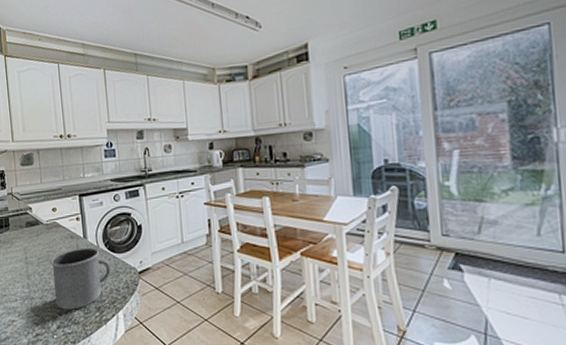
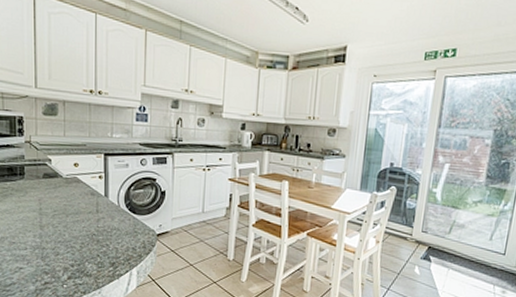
mug: present [50,247,112,310] -> none [66,205,131,263]

